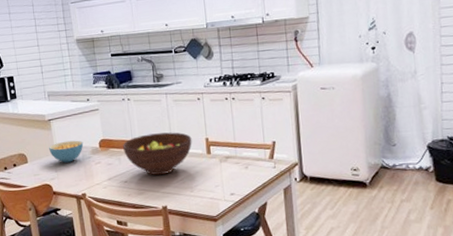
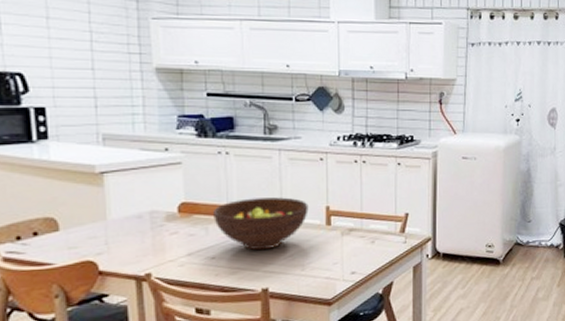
cereal bowl: present [49,140,84,163] -> none [97,202,154,232]

